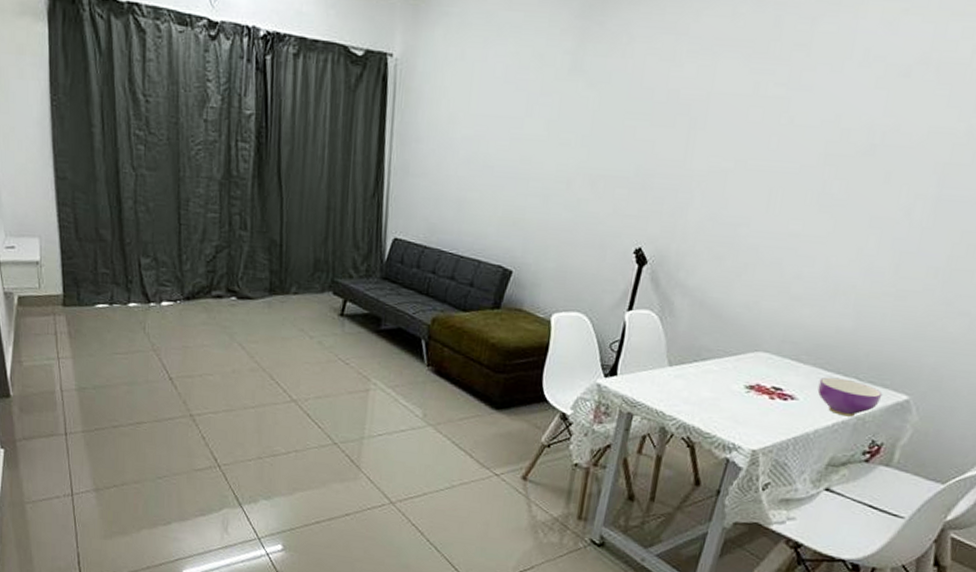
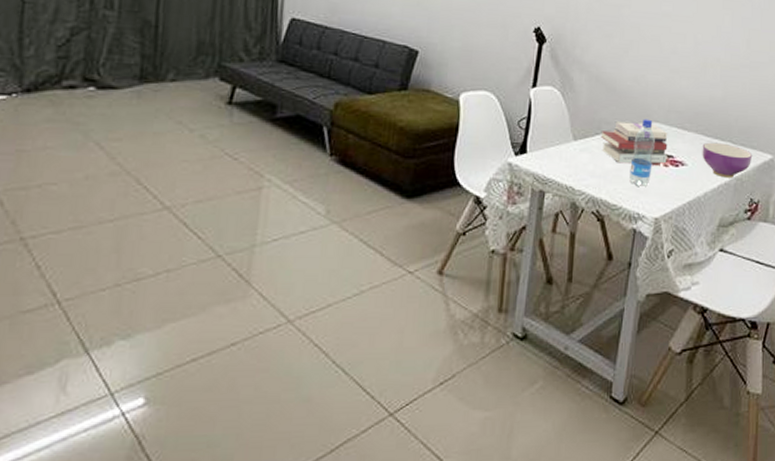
books: none [699,349,779,397] -> present [600,121,668,165]
bottle: none [727,348,763,418] -> present [629,119,655,186]

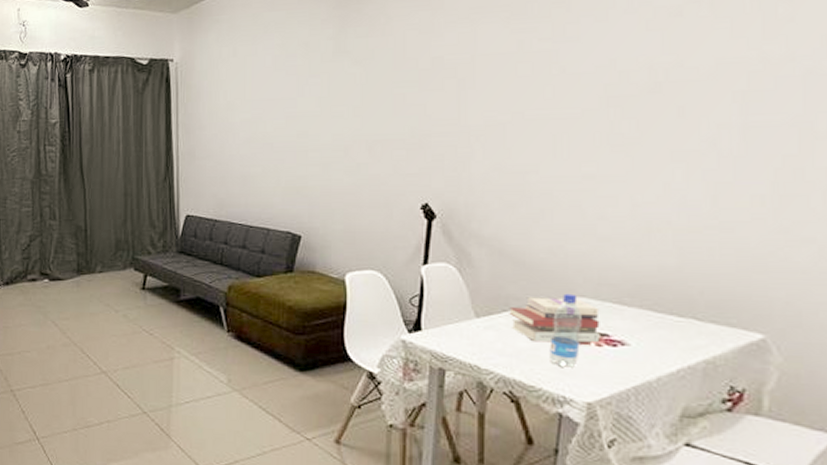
bowl: present [702,142,753,178] -> none [650,318,731,361]

